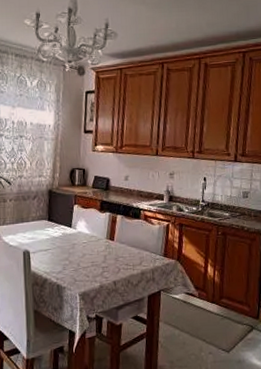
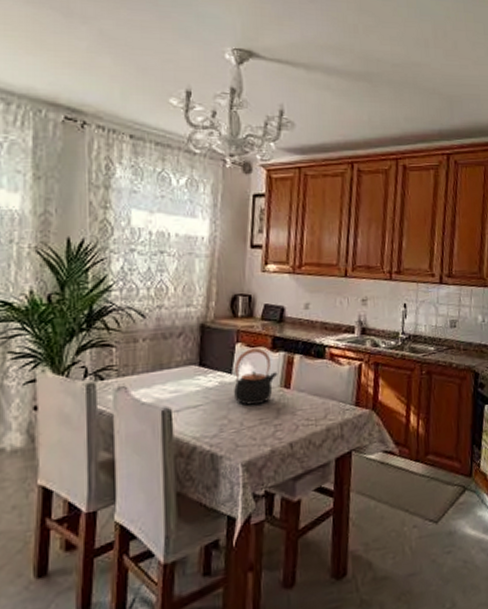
teapot: none [72,209,105,251] -> present [233,348,278,406]

